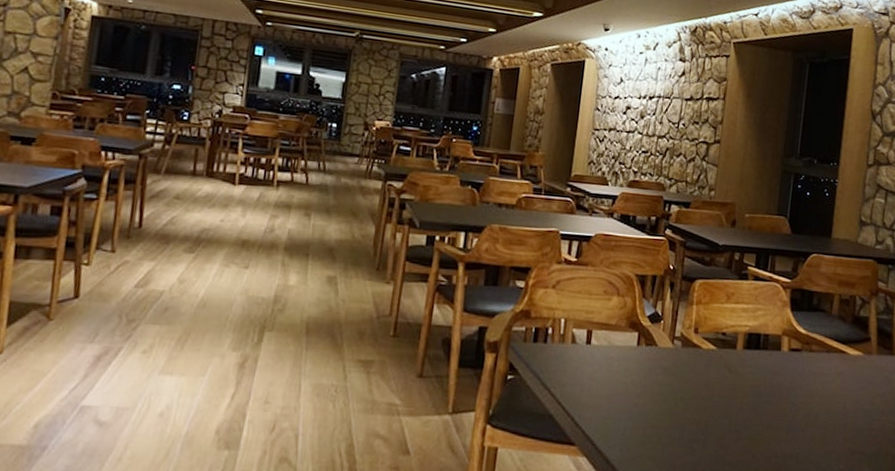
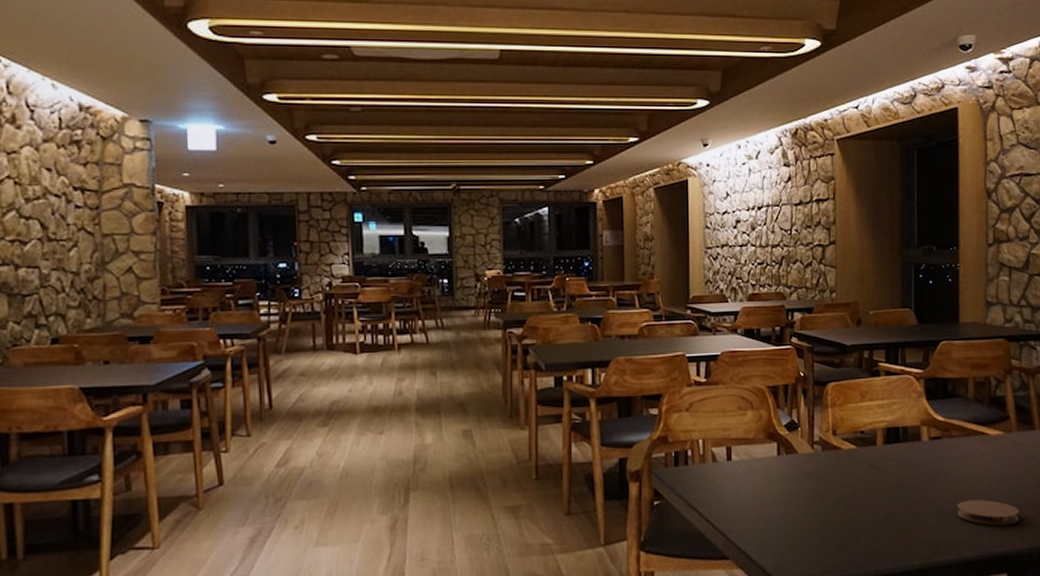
coaster: none [808,418,870,449] -> present [957,499,1019,526]

